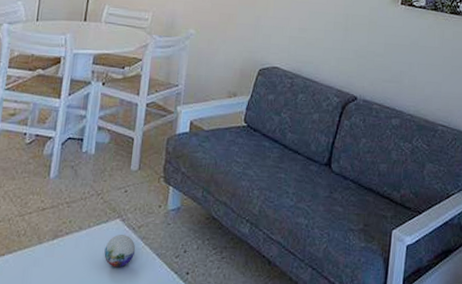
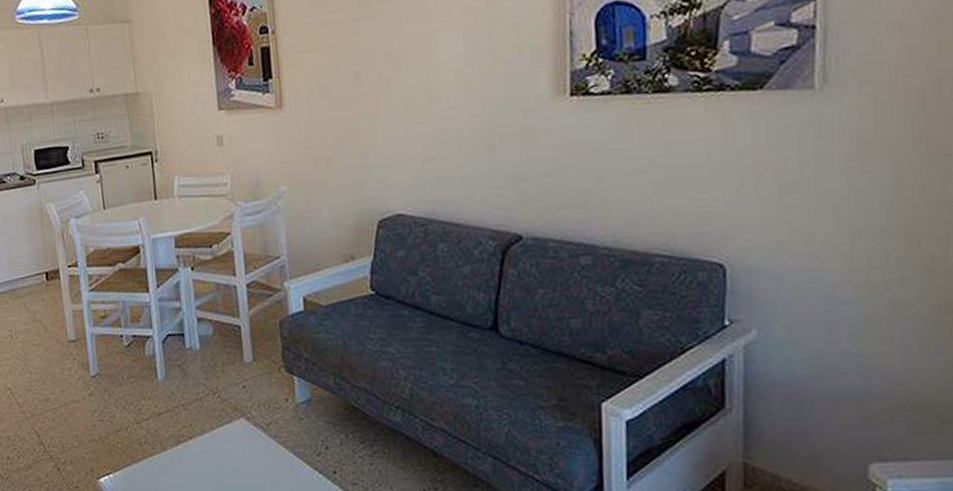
decorative orb: present [104,235,136,268] -> none [234,435,269,471]

